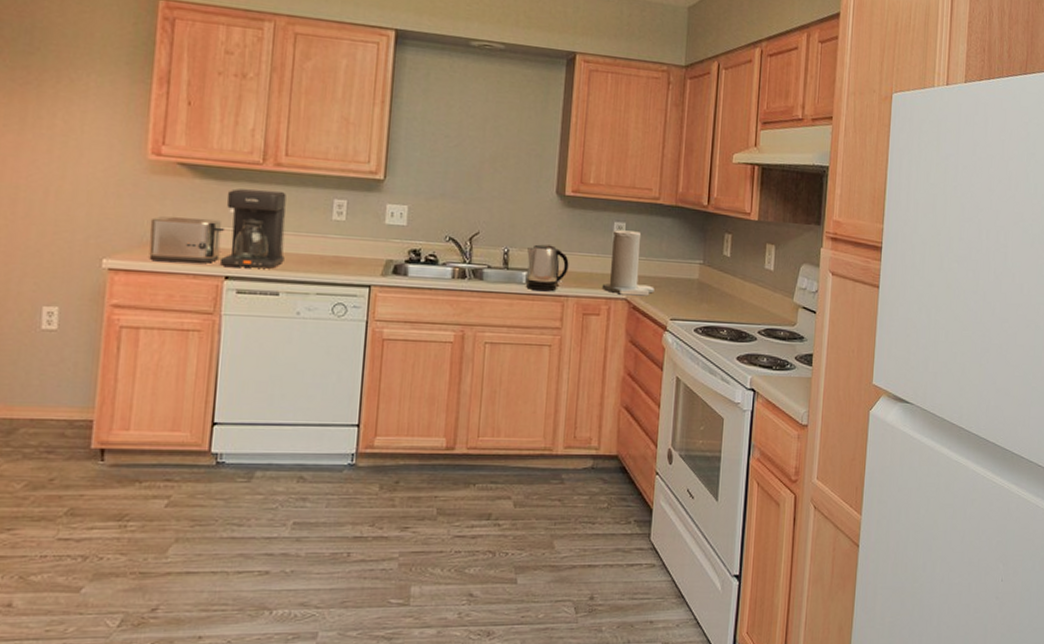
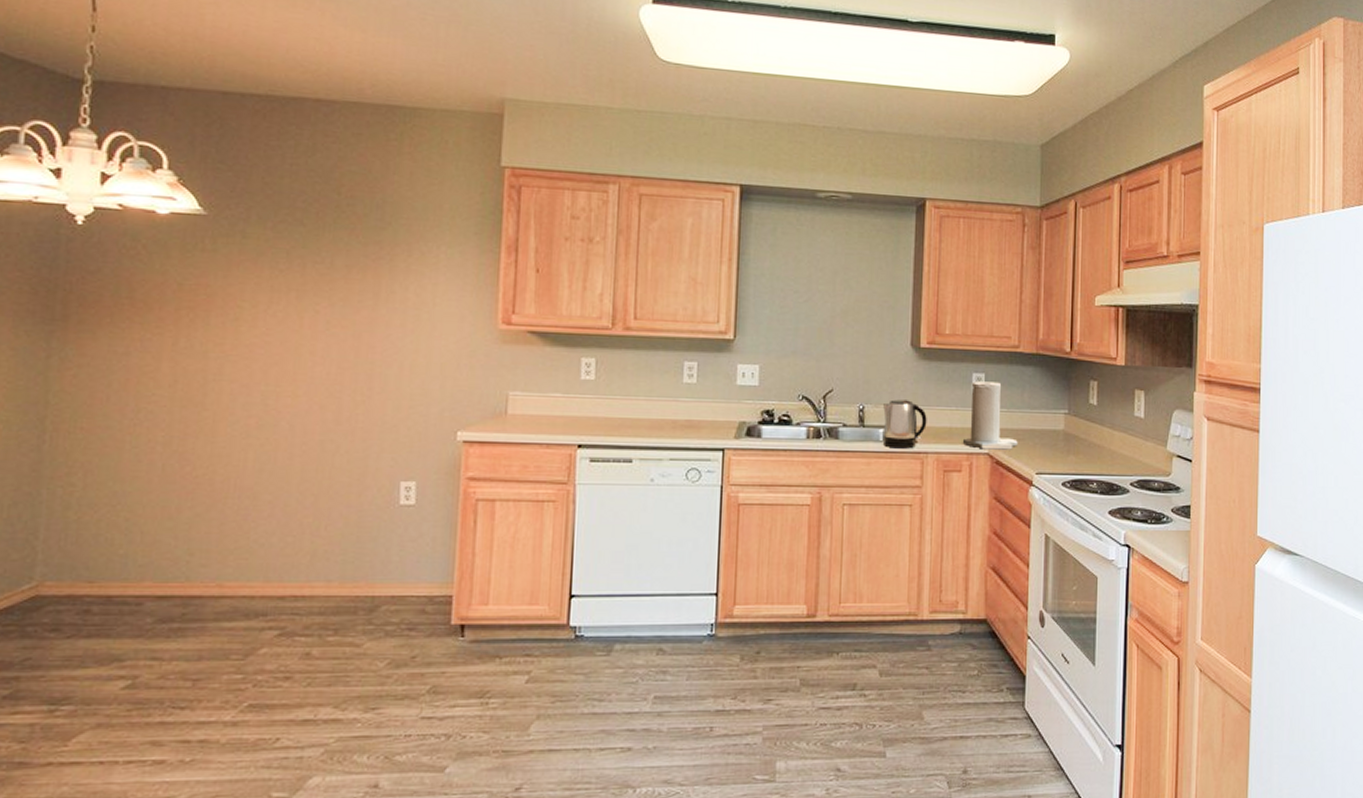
toaster: present [148,216,225,263] -> none [501,385,577,432]
coffee maker: present [221,189,286,269] -> none [573,355,637,435]

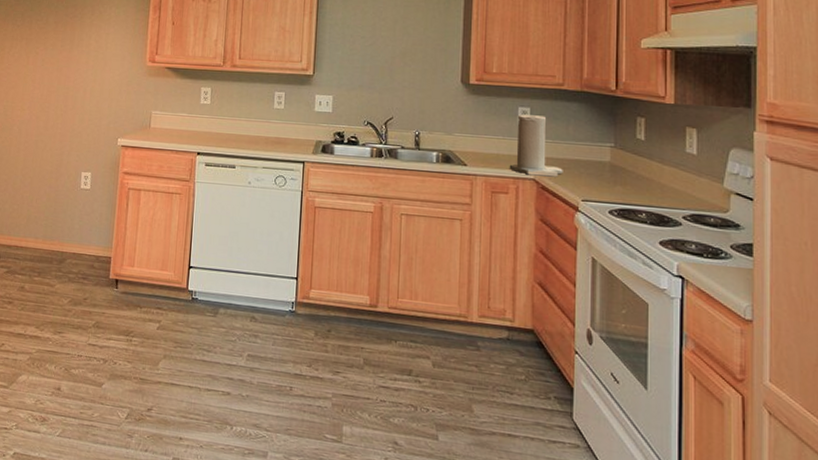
kettle: present [883,399,927,449] -> none [436,127,476,171]

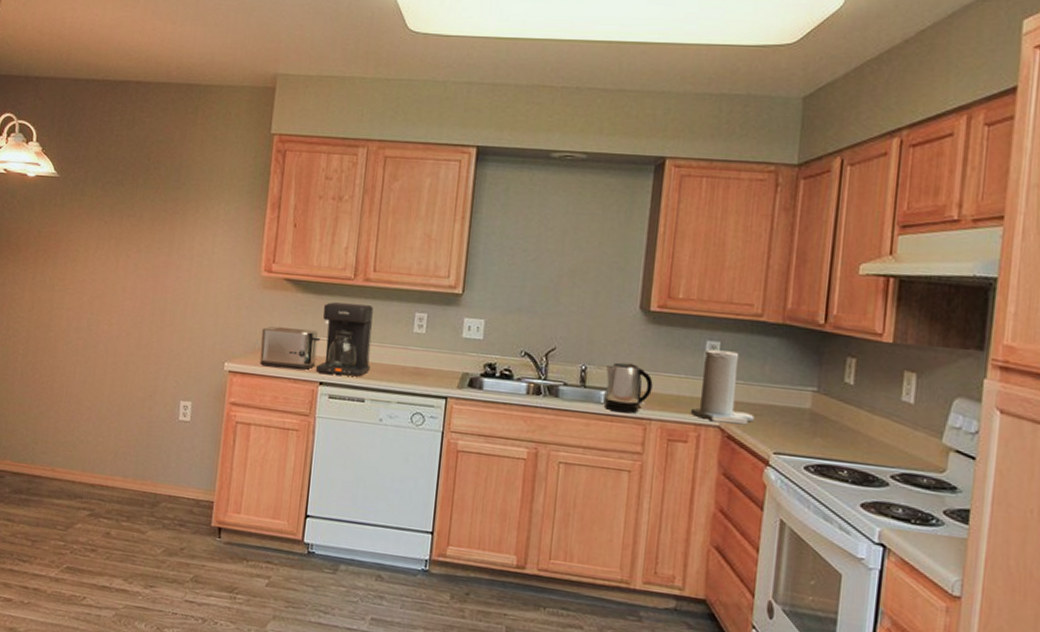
toaster: none [147,107,198,142] -> present [260,326,321,370]
coffee maker: none [194,85,240,147] -> present [316,302,373,377]
kettle: none [436,127,476,171] -> present [605,362,653,414]

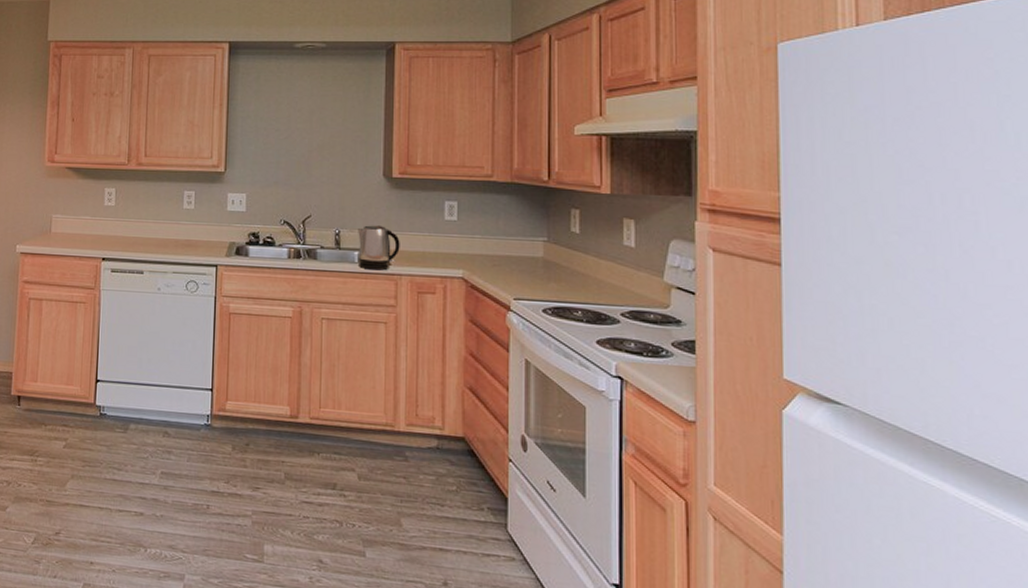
toaster: present [260,326,321,370] -> none [47,210,102,247]
coffee maker: present [316,302,373,377] -> none [99,185,147,251]
paper towel: present [690,349,755,425] -> none [436,209,493,275]

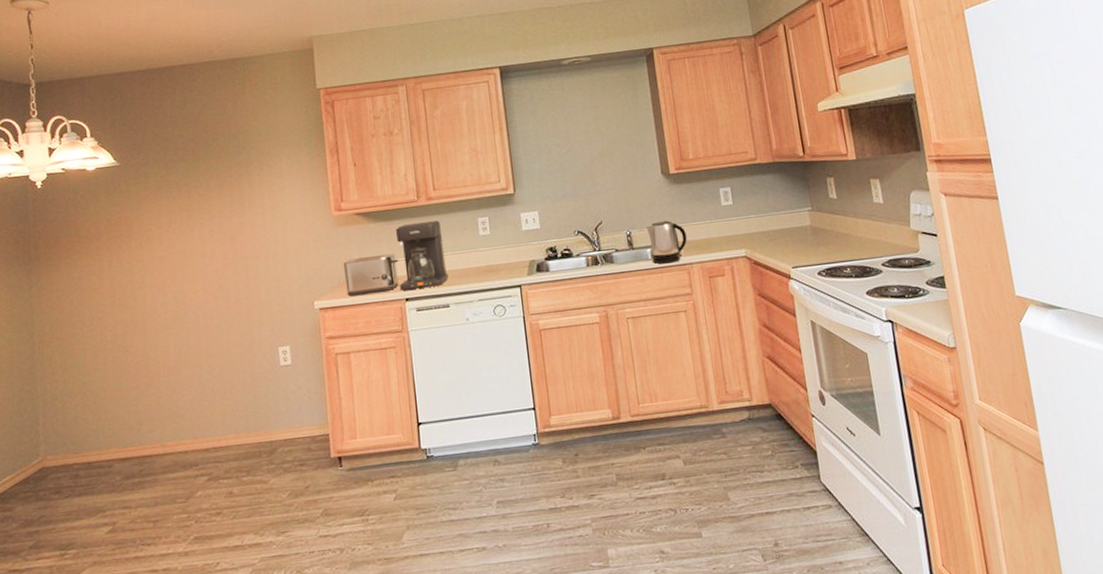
toaster: none [47,210,102,247] -> present [343,253,399,297]
coffee maker: none [99,185,147,251] -> present [395,220,449,290]

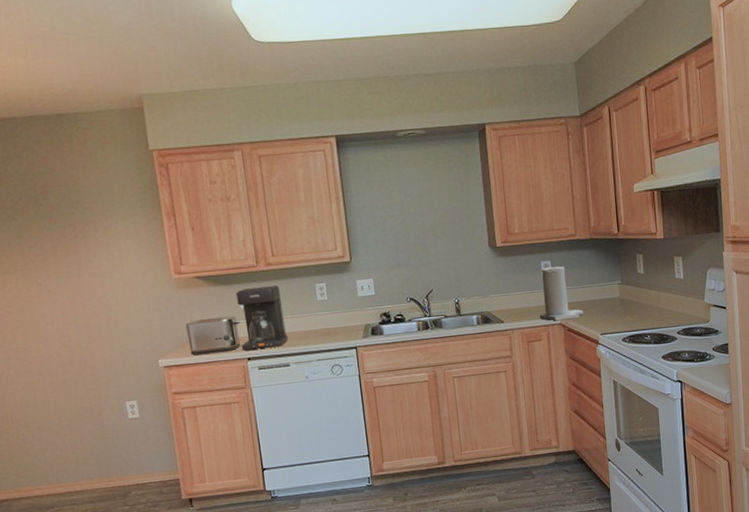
kettle: present [647,220,687,264] -> none [474,290,510,330]
paper towel: none [720,192,771,254] -> present [539,266,584,321]

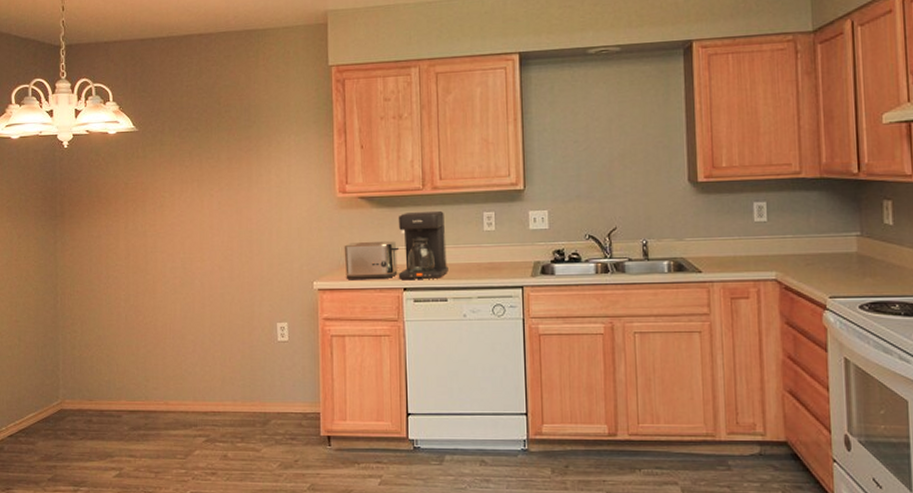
paper towel: present [539,266,584,321] -> none [747,209,807,276]

